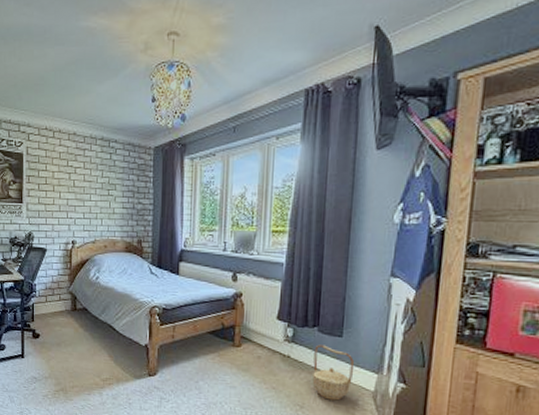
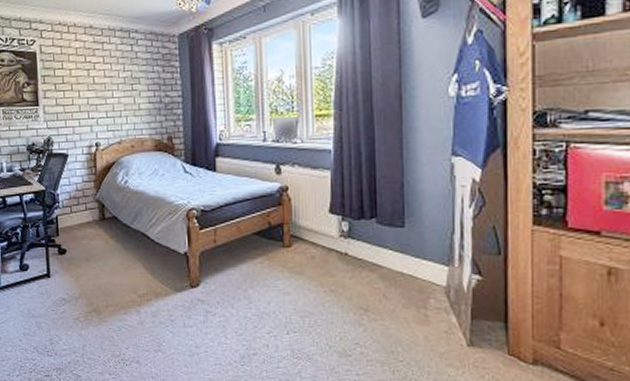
basket: present [312,344,354,401] -> none [374,238,420,300]

